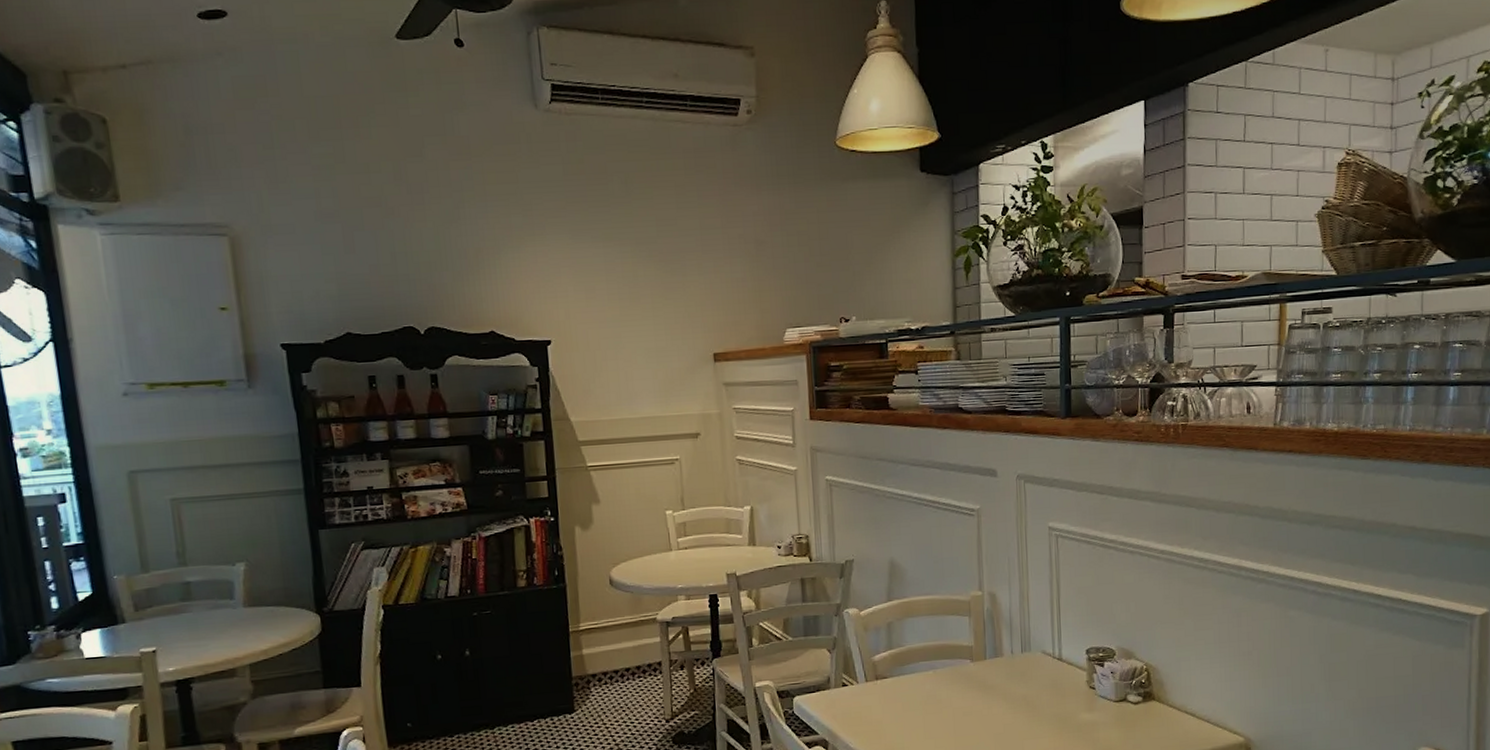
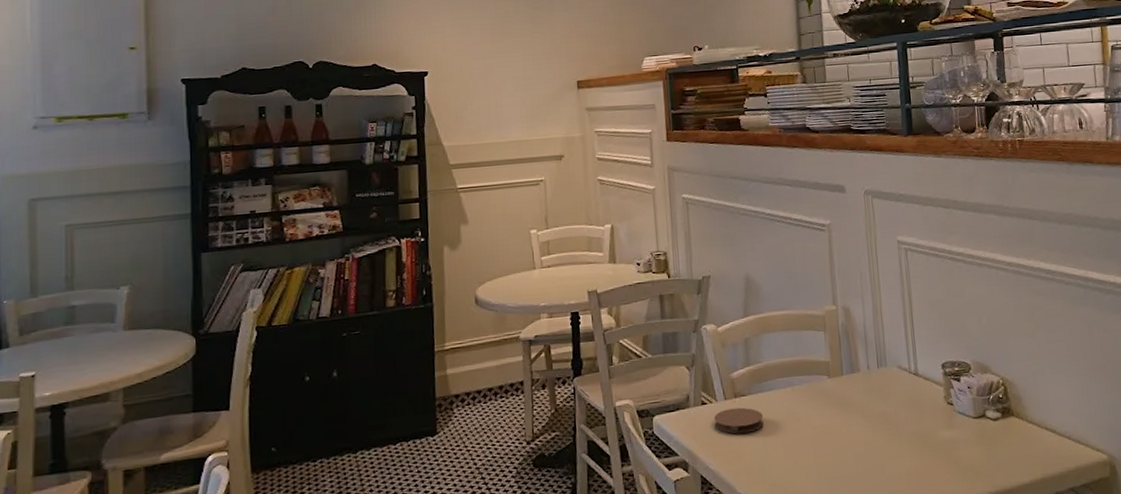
coaster: none [854,689,904,715] -> present [714,407,764,434]

